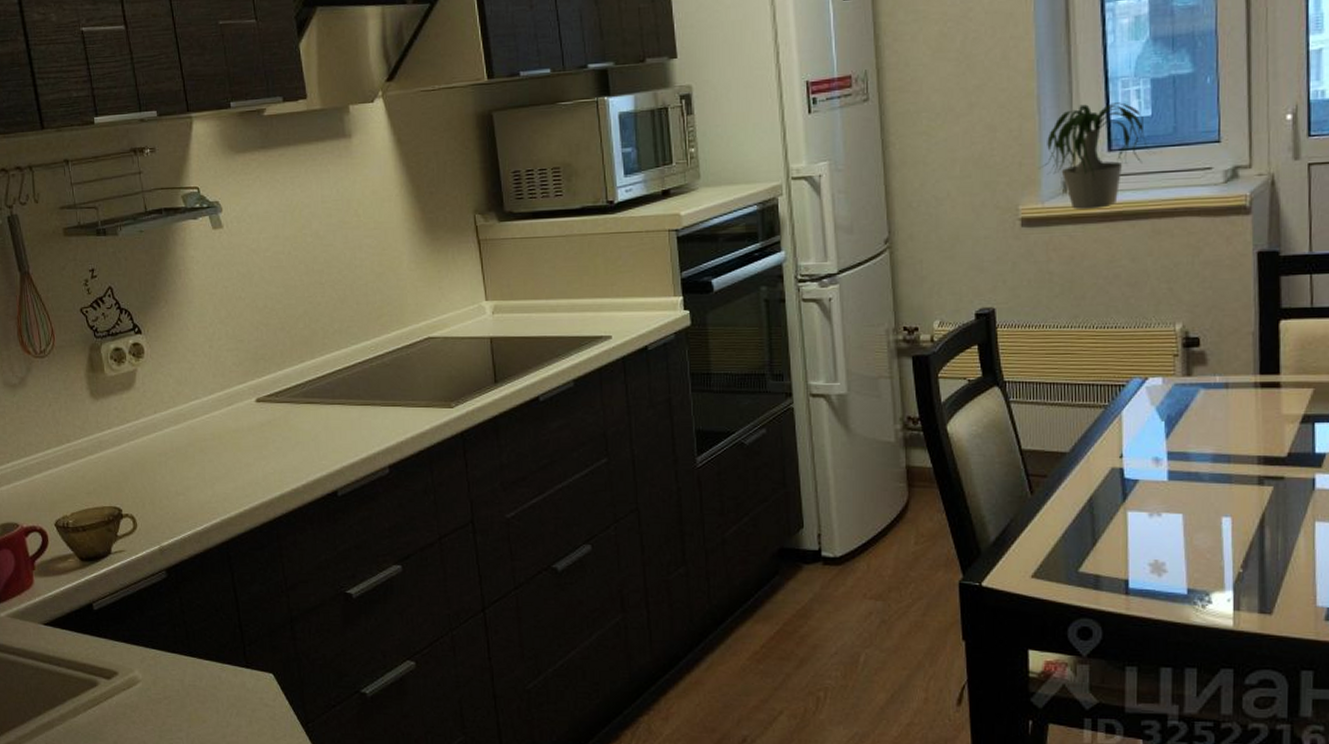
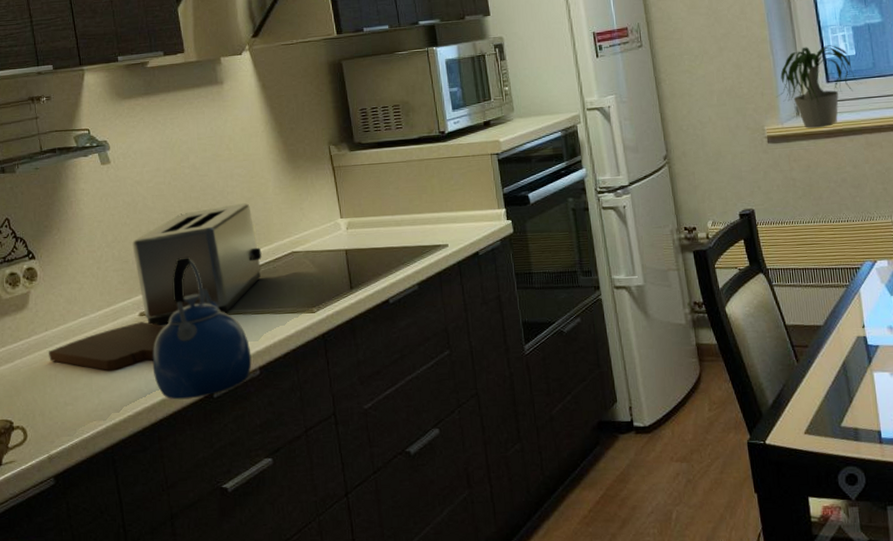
cutting board: none [158,408,284,461] -> present [49,322,165,371]
toaster: none [248,279,394,412] -> present [132,203,262,325]
kettle: none [270,338,381,496] -> present [152,256,252,400]

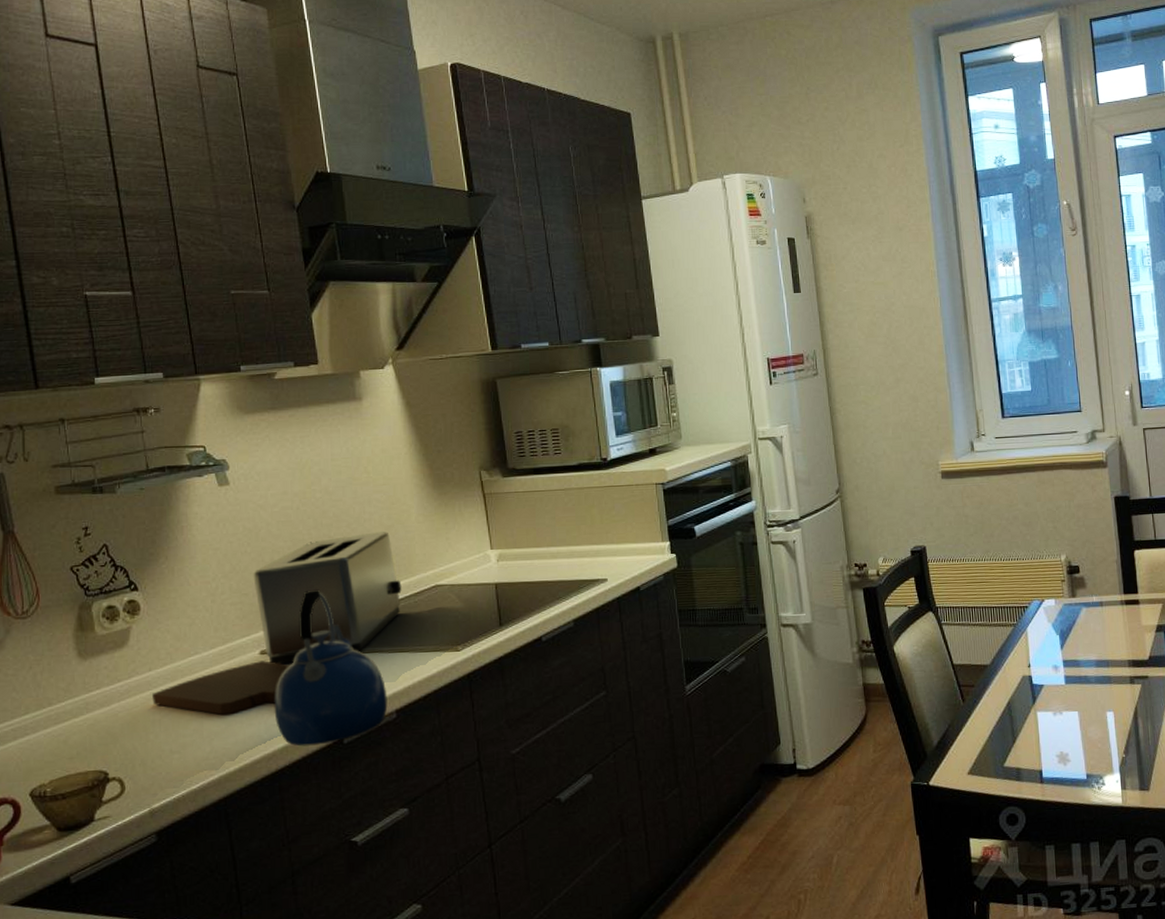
potted plant: present [776,45,862,129] -> none [952,380,1036,465]

